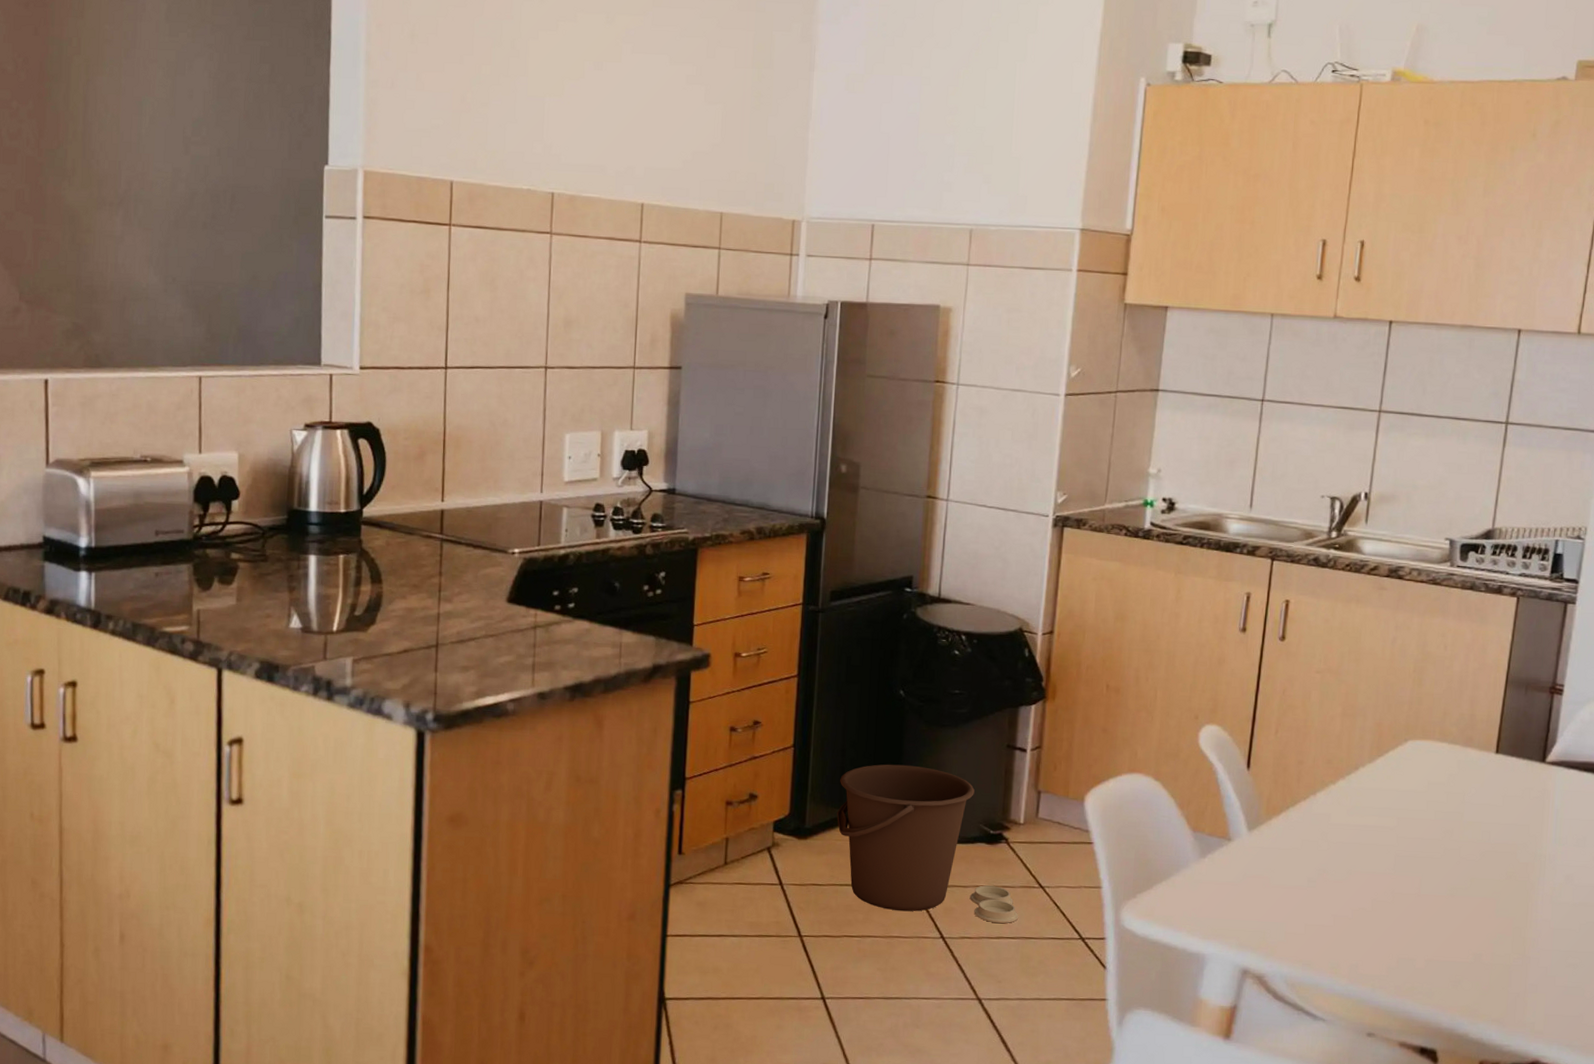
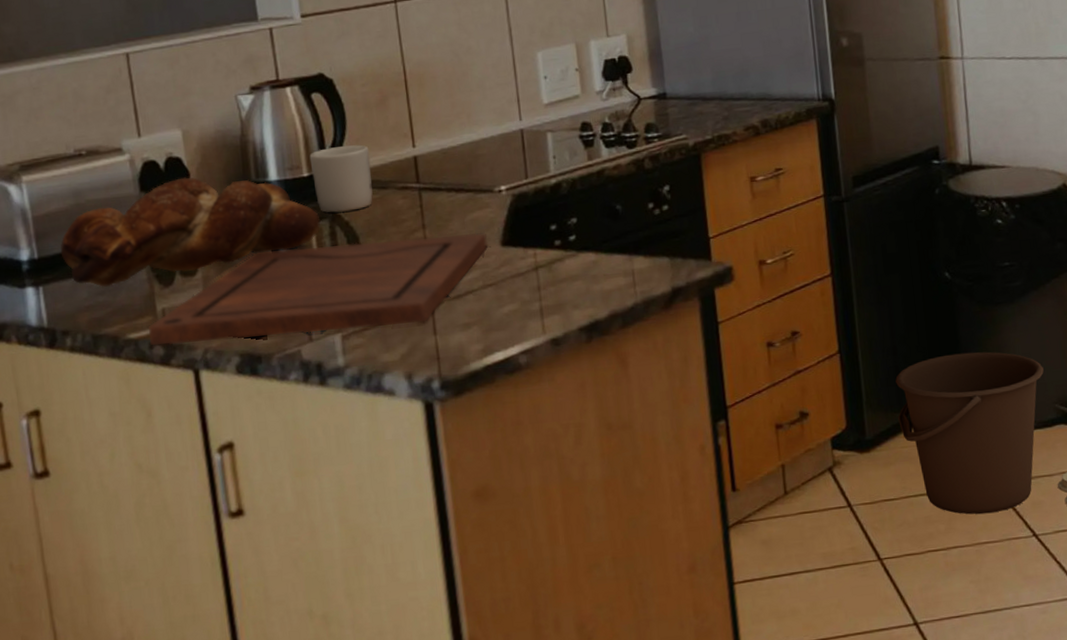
bread loaf: none [115,495,350,582] -> present [60,177,321,287]
cutting board: none [182,573,495,659] -> present [148,232,488,346]
mug: none [348,490,403,550] -> present [309,145,373,213]

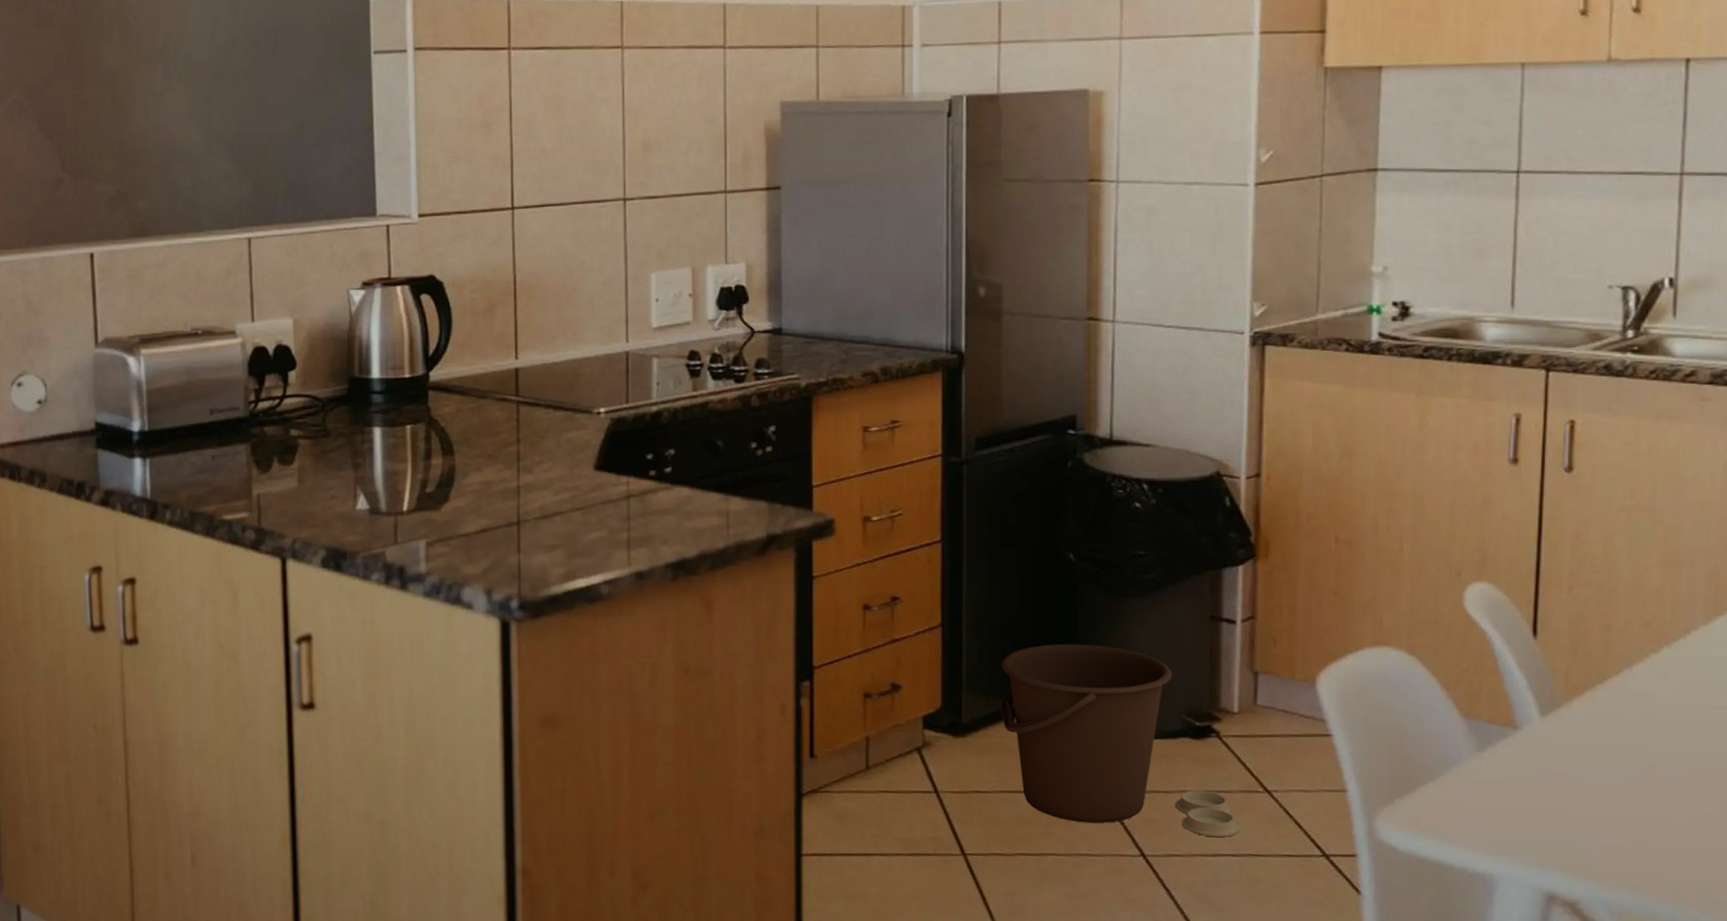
bread loaf: present [60,177,321,287] -> none [169,366,417,466]
cutting board: present [148,232,488,346] -> none [242,448,580,539]
mug: present [309,145,373,213] -> none [413,351,472,417]

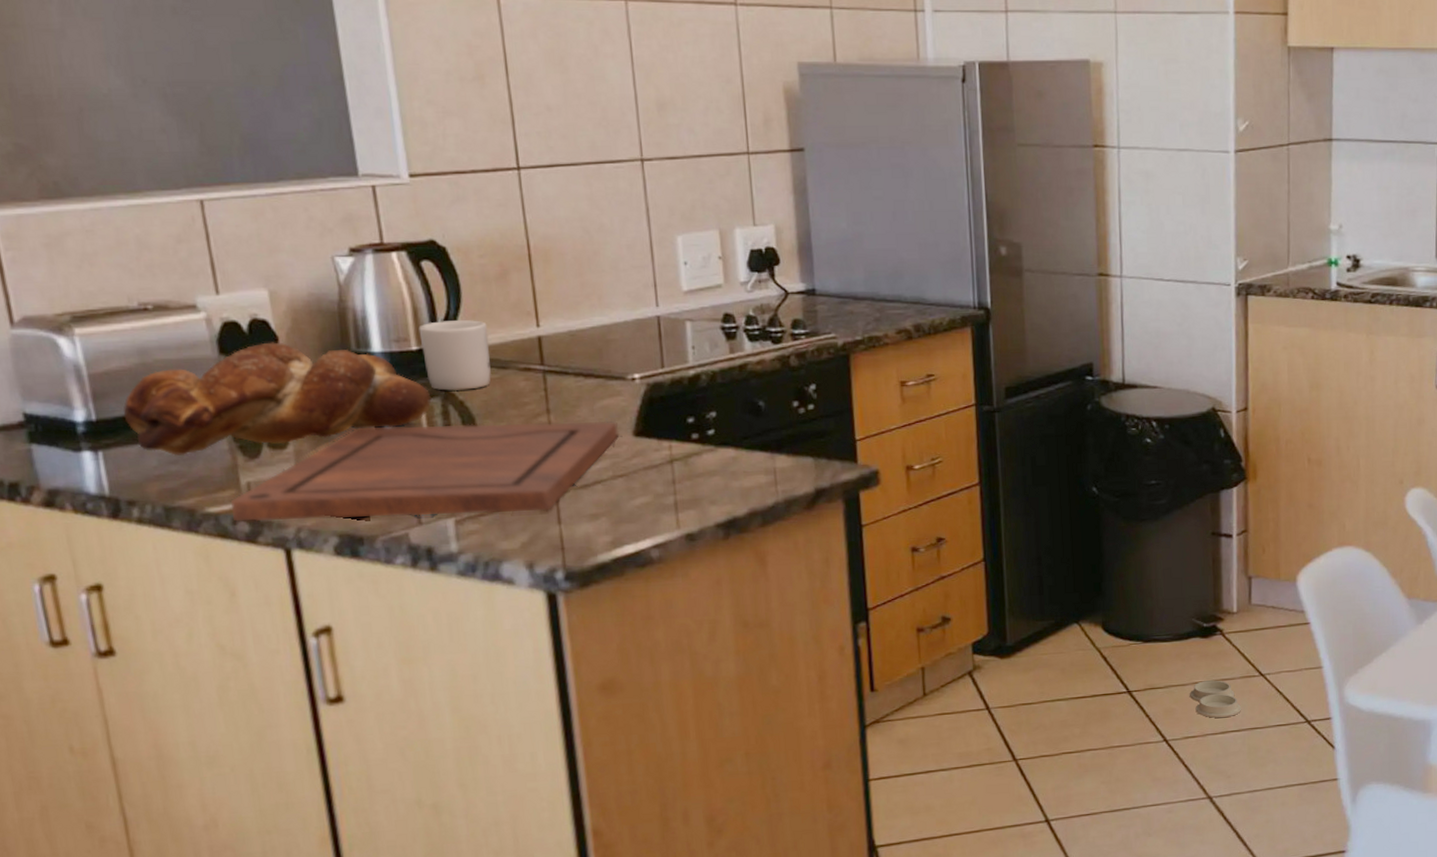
bread loaf: none [169,366,417,466] -> present [123,342,432,456]
cutting board: none [242,448,580,539] -> present [230,420,619,522]
mug: none [413,351,472,417] -> present [418,320,491,391]
bucket: present [1000,643,1172,824] -> none [1039,565,1183,720]

